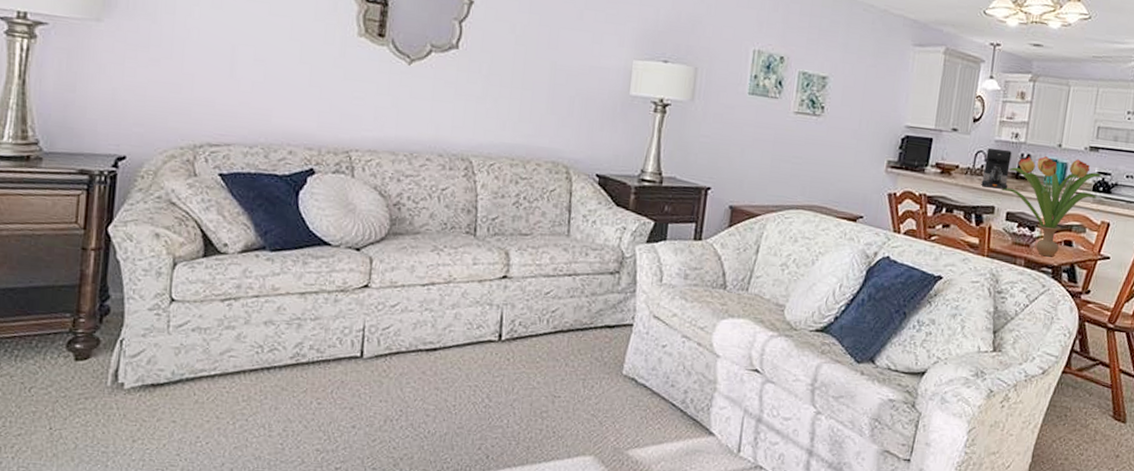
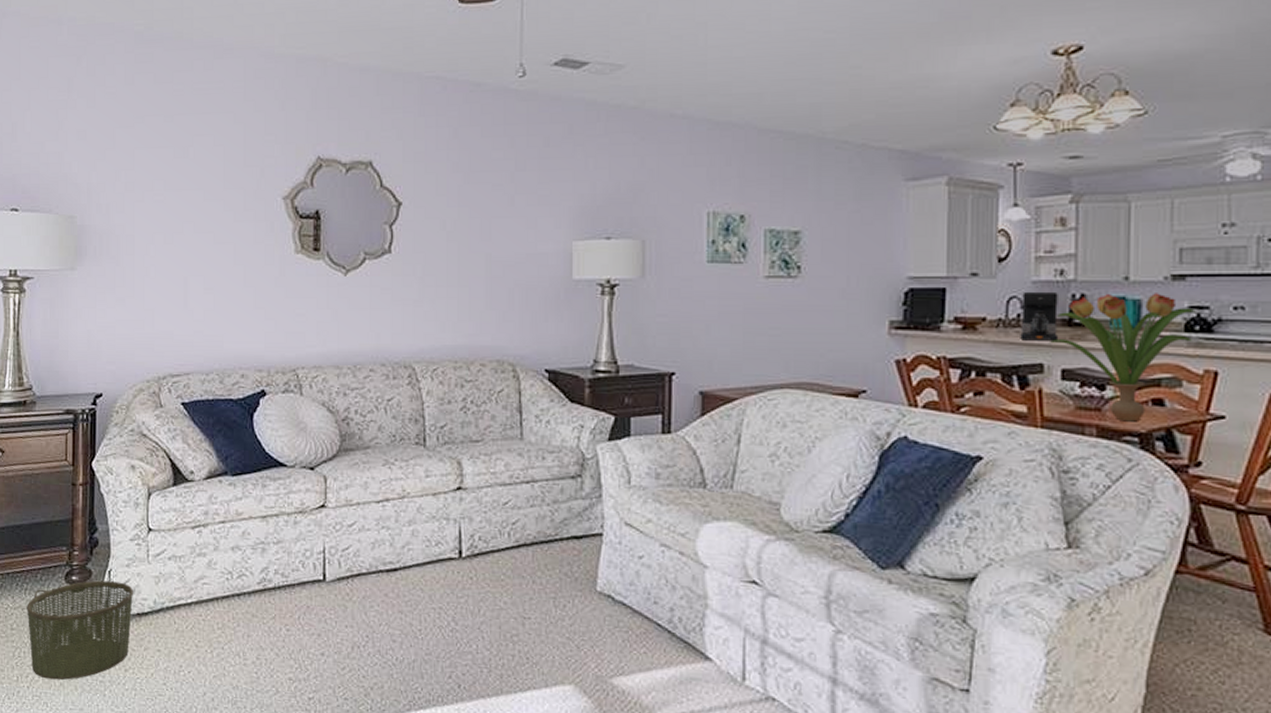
basket: none [16,349,149,451] -> present [27,580,134,680]

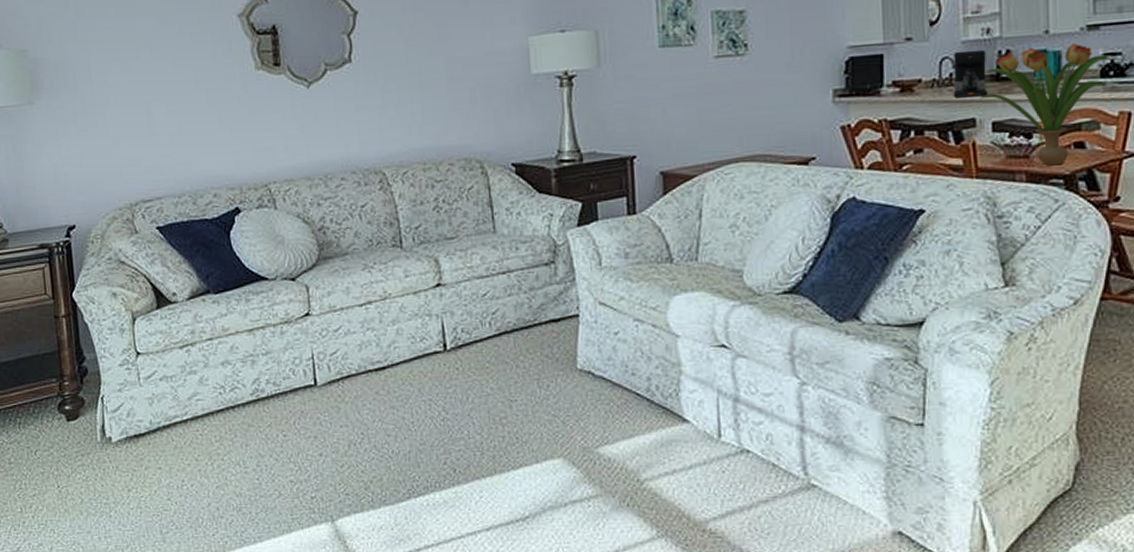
basket: present [27,580,134,680] -> none [22,407,130,507]

